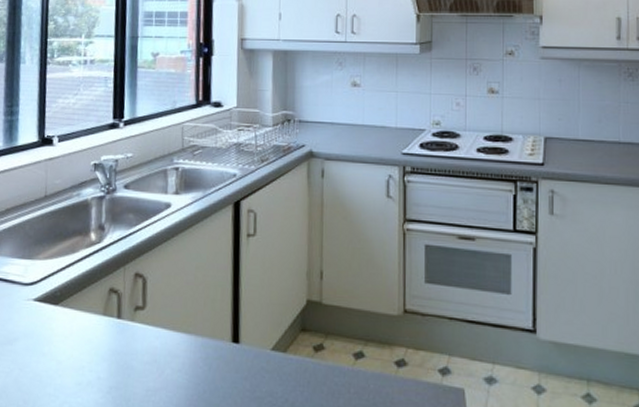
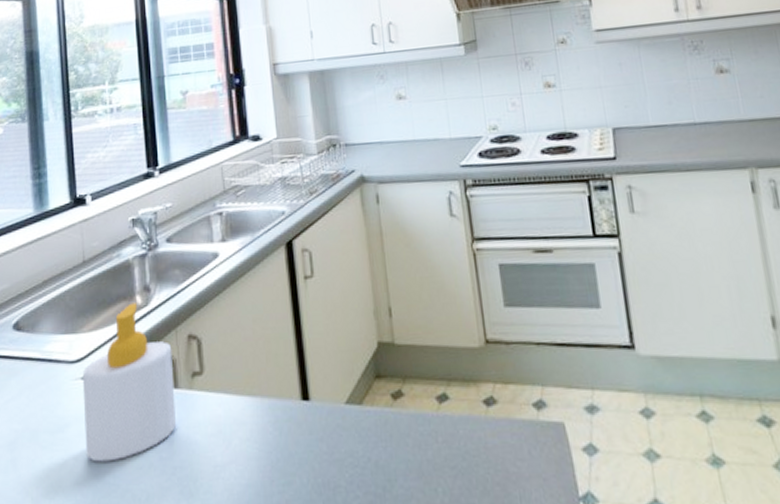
soap bottle: none [31,238,119,376] -> present [82,303,176,462]

